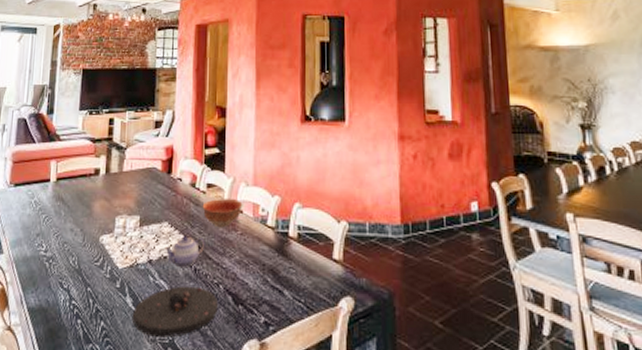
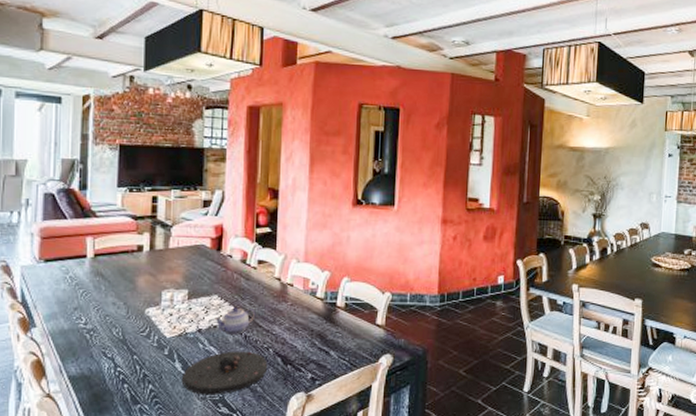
bowl: present [202,197,243,228] -> none [253,273,294,300]

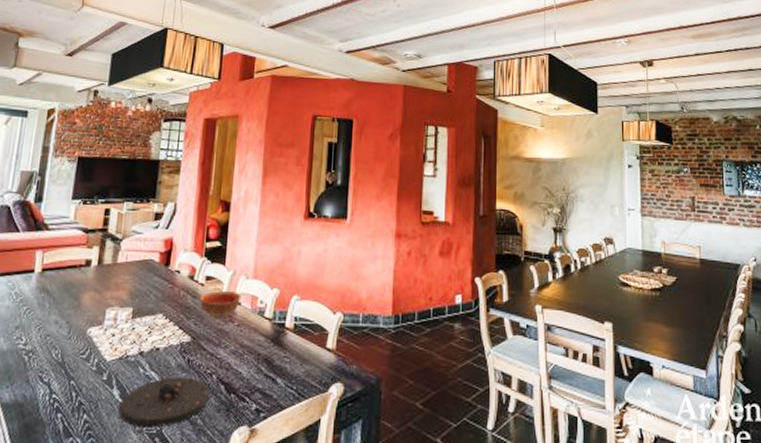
teapot: present [214,307,256,336] -> none [157,327,201,360]
bowl: none [253,273,294,300] -> present [199,290,242,320]

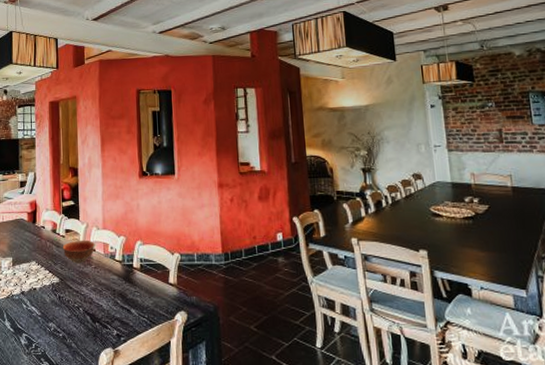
plate: present [118,376,211,428] -> none [10,310,80,351]

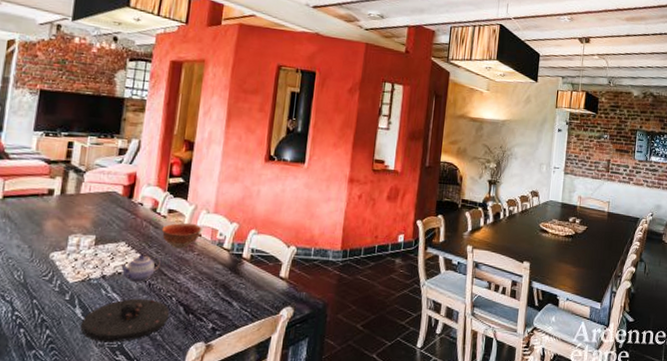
plate: none [10,310,80,351] -> present [80,298,170,343]
teapot: none [34,271,67,297] -> present [120,255,162,283]

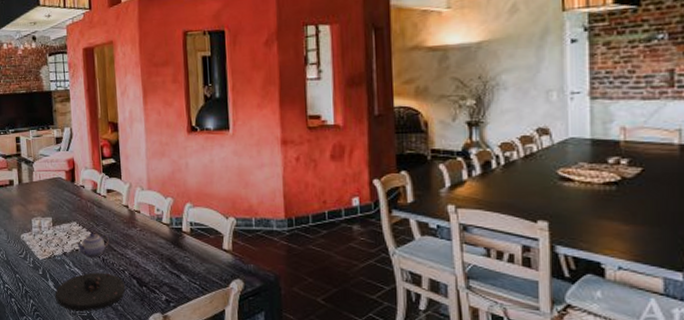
bowl: present [161,222,202,249] -> none [104,200,140,226]

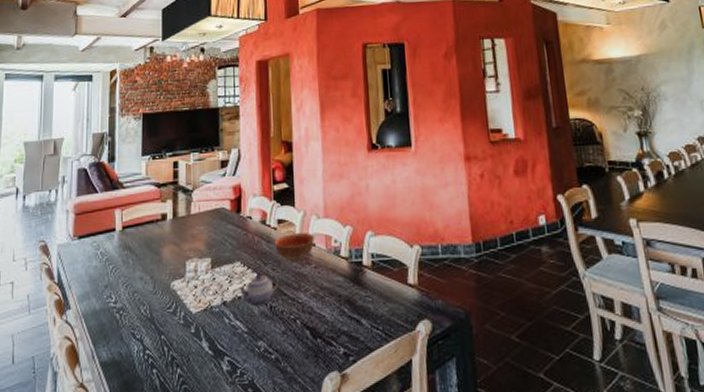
plate: present [55,272,126,312] -> none [209,324,297,379]
bowl: none [104,200,140,226] -> present [274,232,315,263]

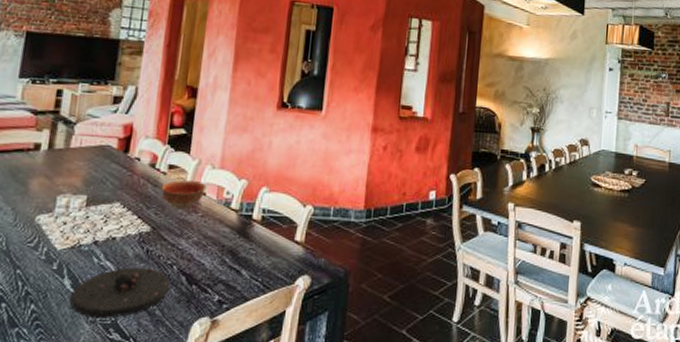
plate: none [209,324,297,379] -> present [69,267,171,318]
teapot: present [238,273,280,307] -> none [114,217,162,250]

